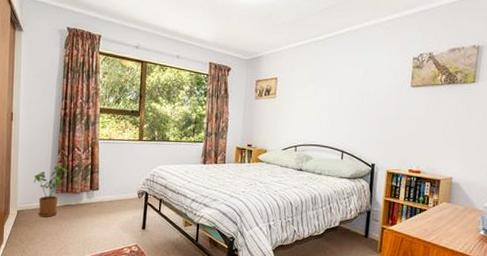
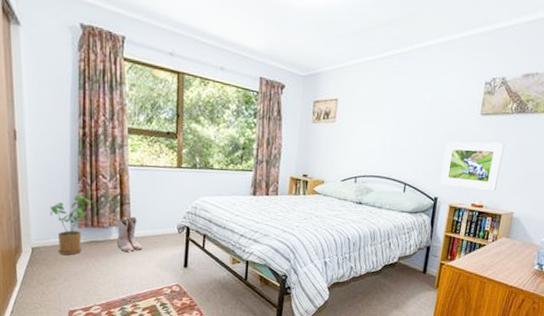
boots: none [86,183,108,215] -> present [116,216,143,252]
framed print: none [376,111,437,157] -> present [440,141,505,191]

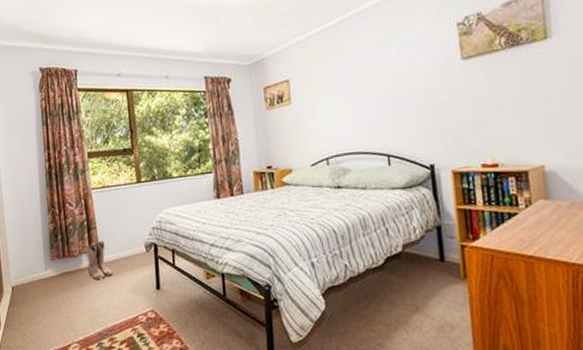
house plant: present [50,194,92,255] -> none [25,226,62,290]
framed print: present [440,141,505,191] -> none [427,85,510,149]

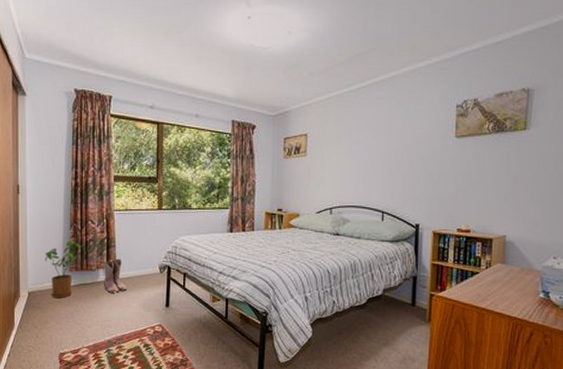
house plant: none [25,226,62,290] -> present [45,240,82,298]

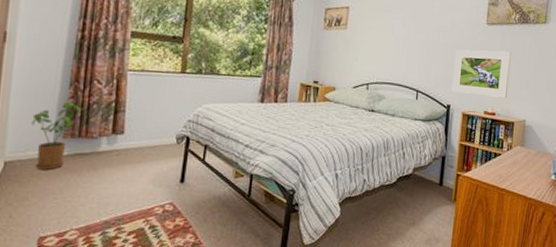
boots: present [103,258,127,293] -> none [105,125,136,165]
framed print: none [420,164,486,214] -> present [452,49,512,98]

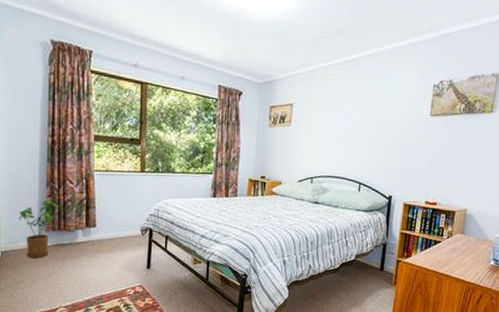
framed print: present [452,49,512,98] -> none [394,142,455,188]

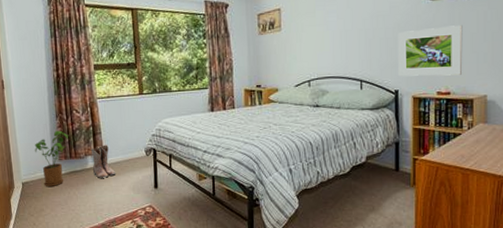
boots: none [82,219,108,254] -> present [90,145,116,178]
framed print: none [394,142,455,188] -> present [398,25,463,77]

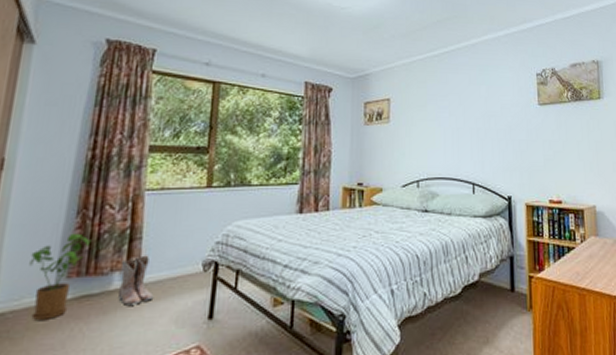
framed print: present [398,25,463,77] -> none [509,132,572,183]

